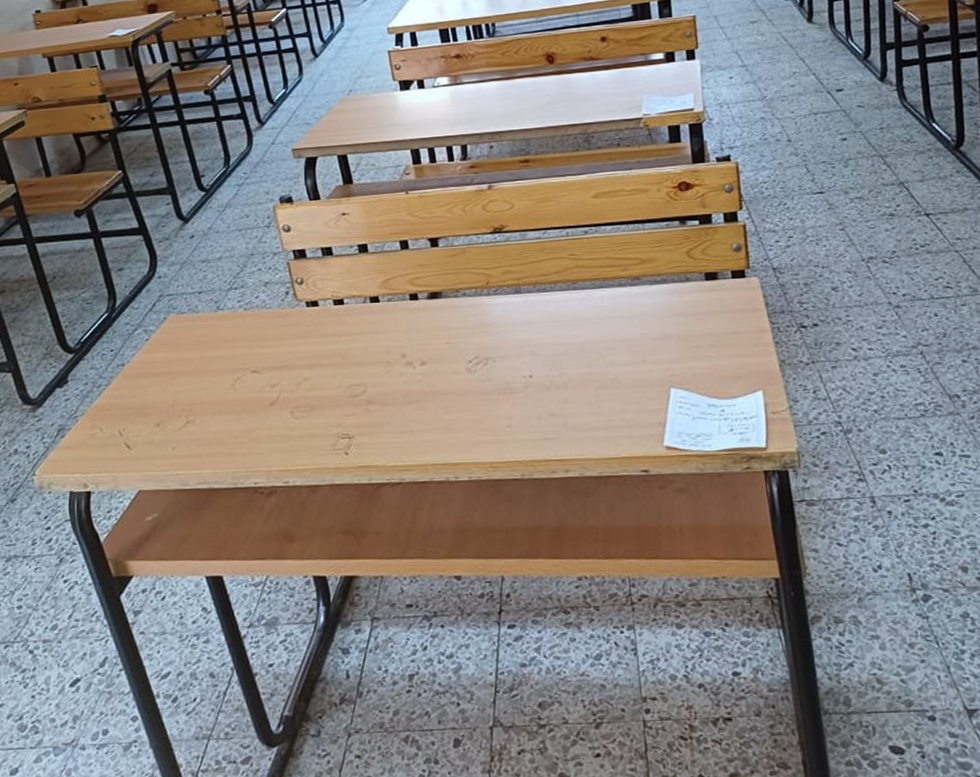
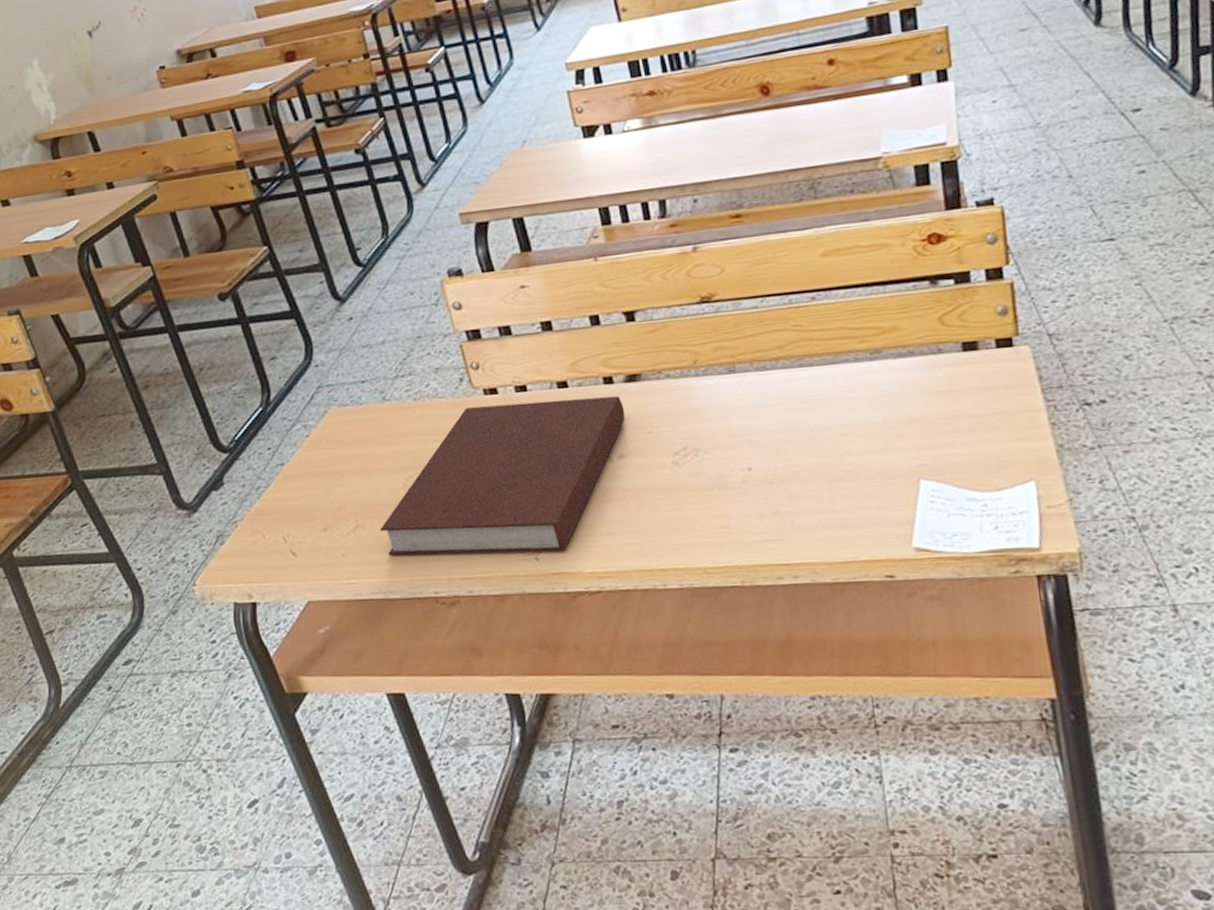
notebook: none [208,310,427,450] -> present [379,396,626,556]

